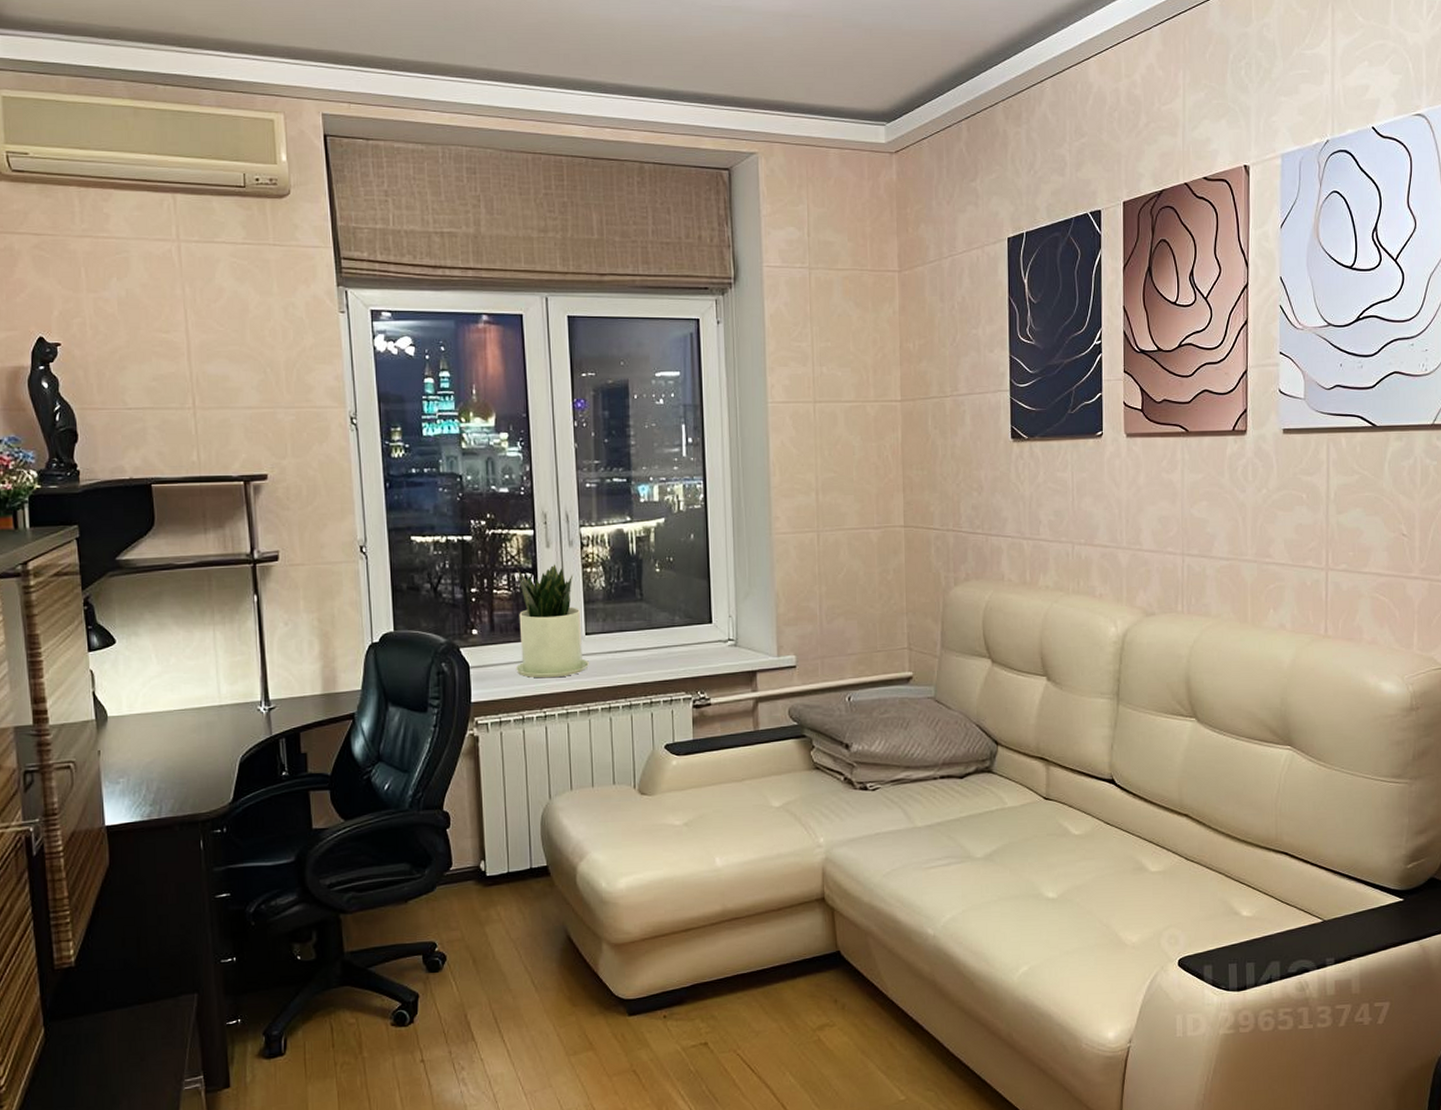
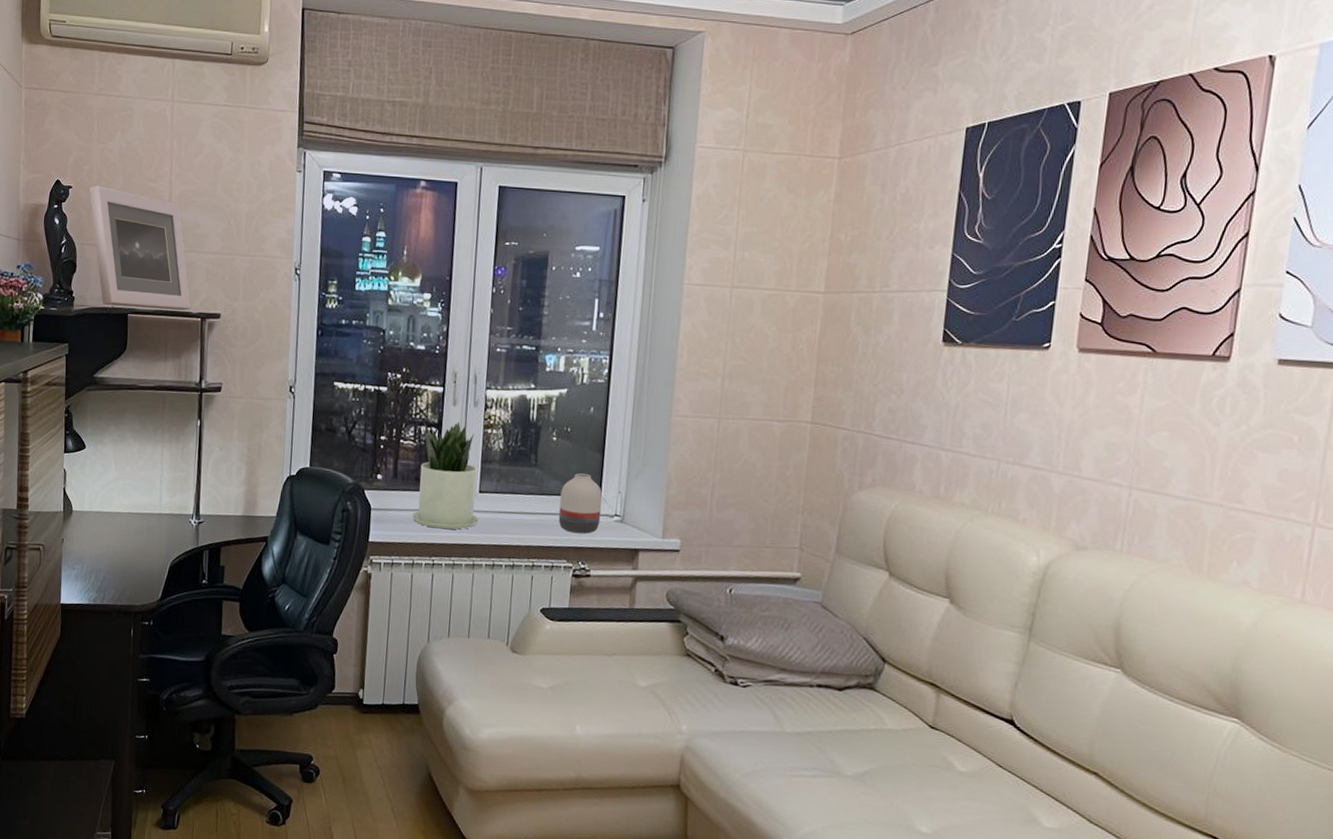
picture frame: none [84,341,231,476] -> present [89,186,192,310]
vase: none [671,602,714,664] -> present [558,473,603,534]

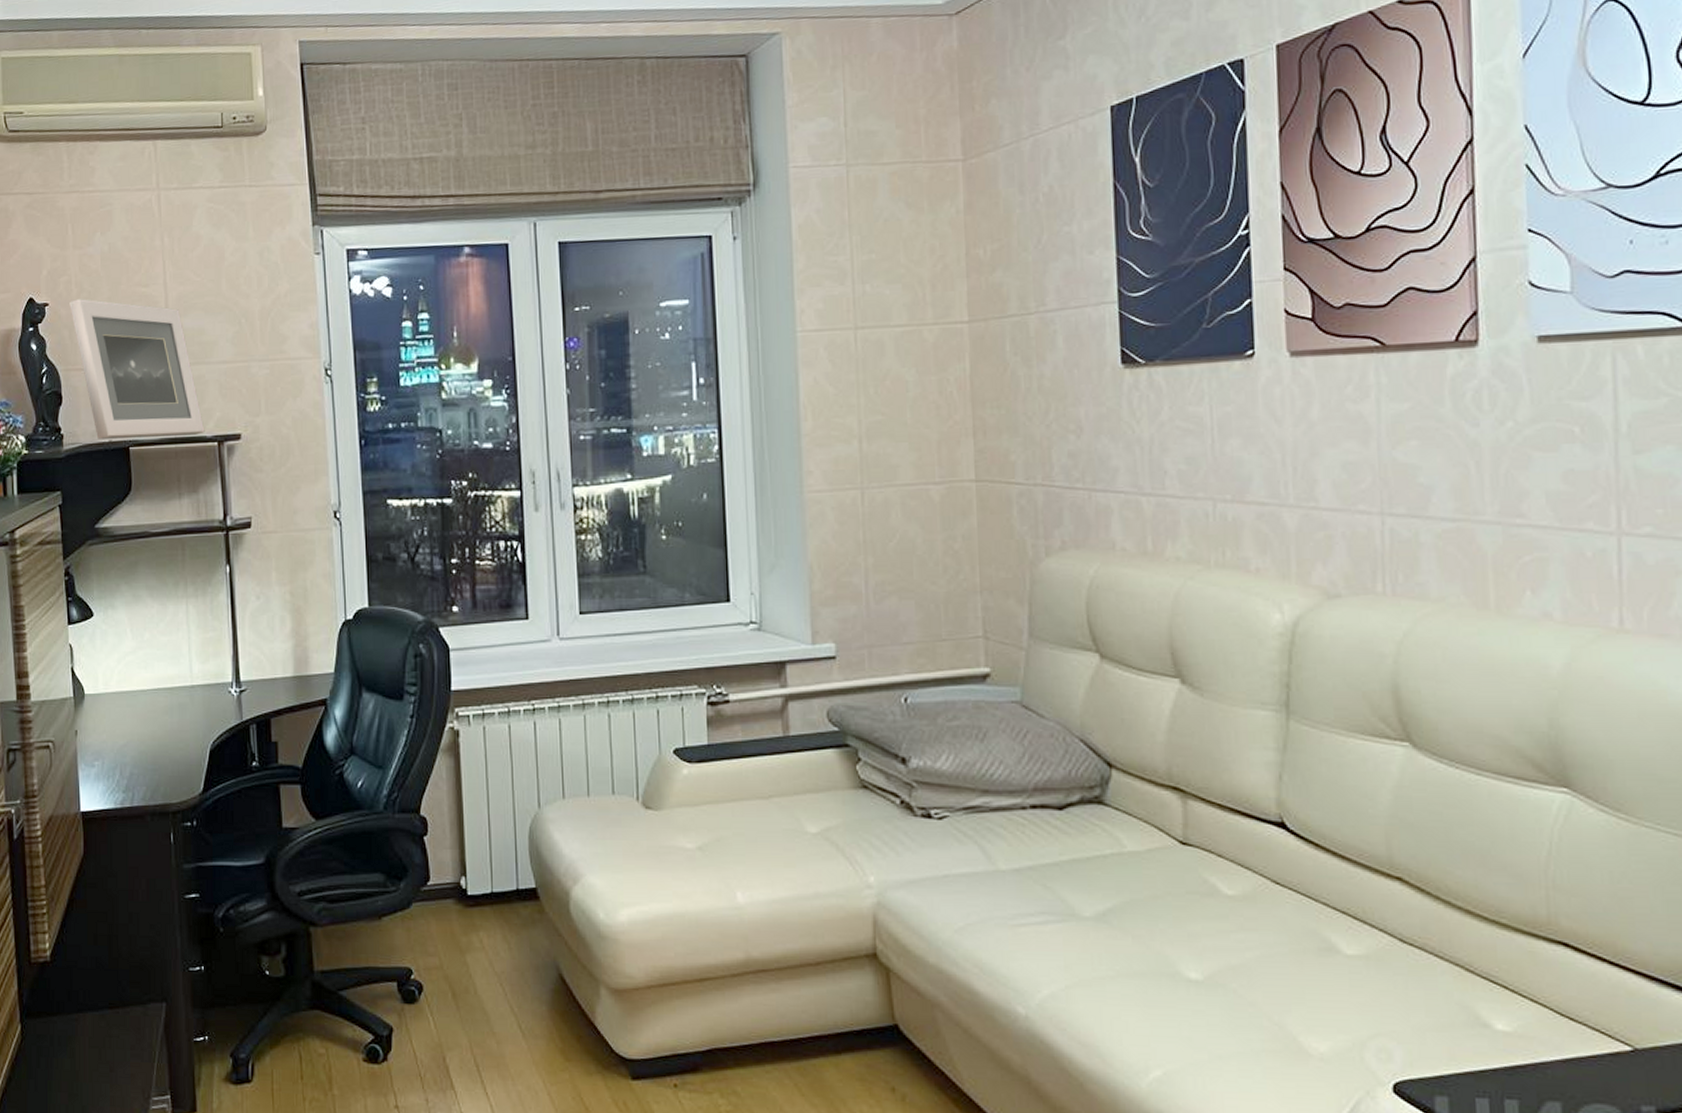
planter: present [411,422,480,530] -> none [500,530,585,665]
vase: present [558,473,603,534] -> none [680,576,733,651]

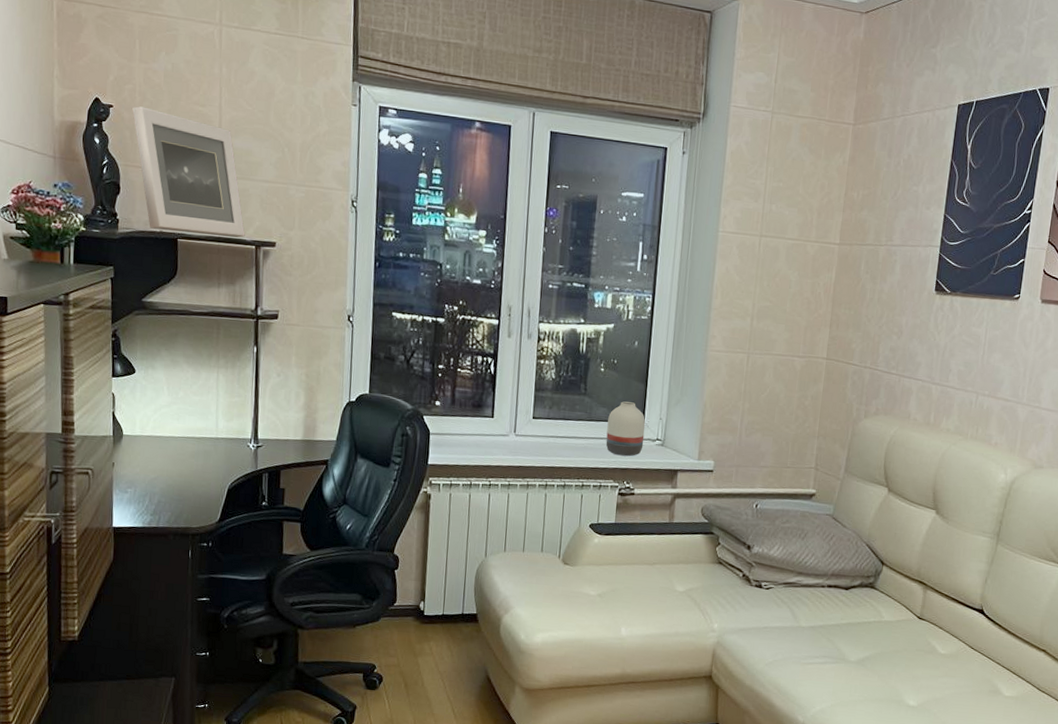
vase: none [680,576,733,651] -> present [606,401,646,457]

